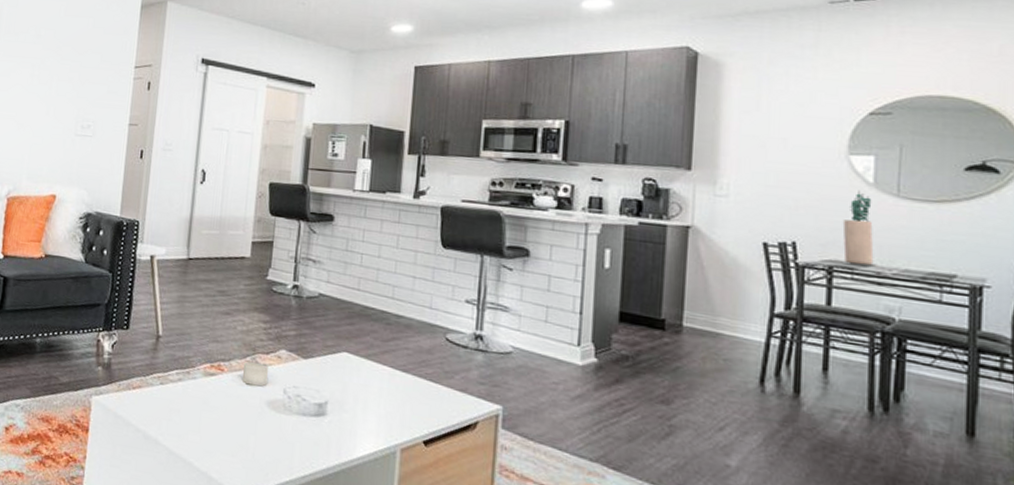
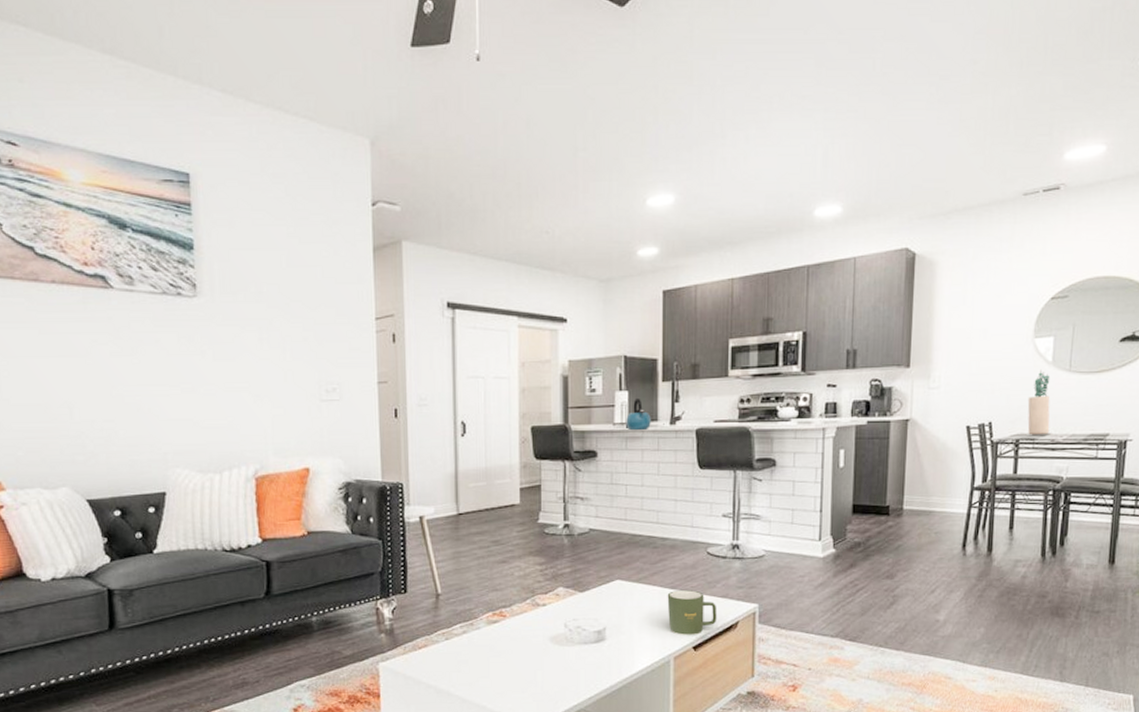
candle: present [241,361,269,387] -> none [524,603,549,625]
kettle: none [366,167,393,201] -> present [626,397,651,431]
mug: none [397,374,454,430] -> present [667,590,717,636]

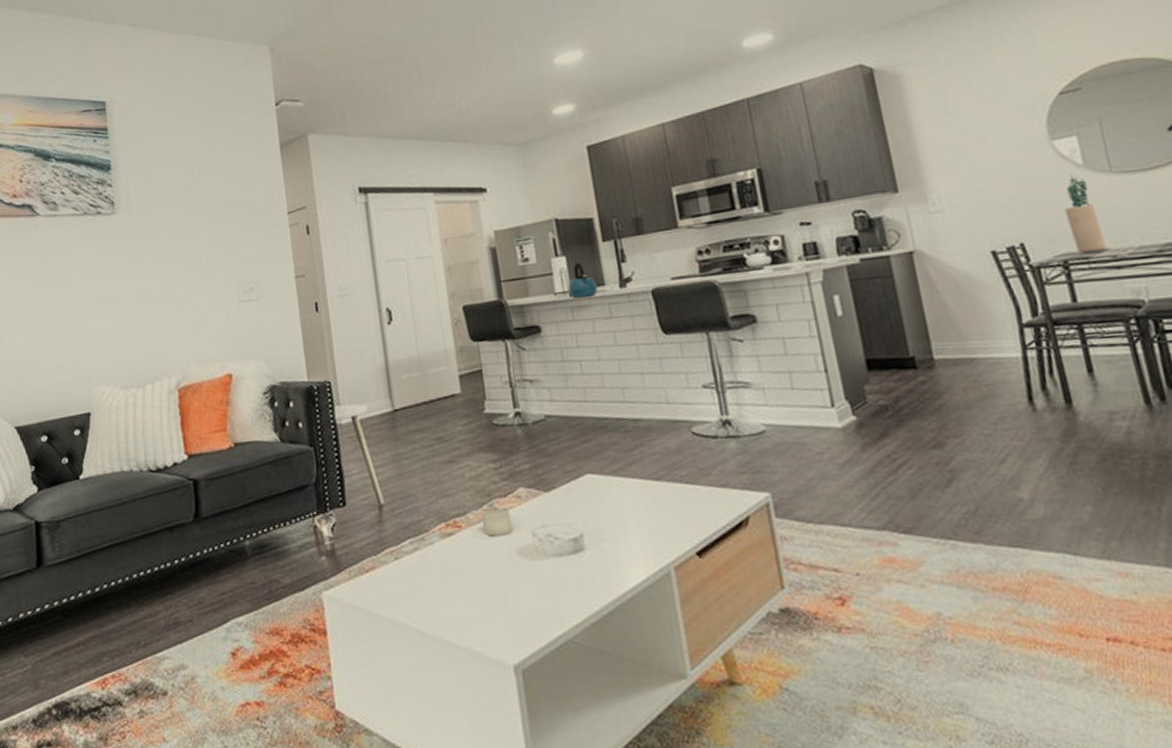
candle: none [524,603,549,625] -> present [480,508,513,537]
mug: present [667,590,717,636] -> none [651,480,721,540]

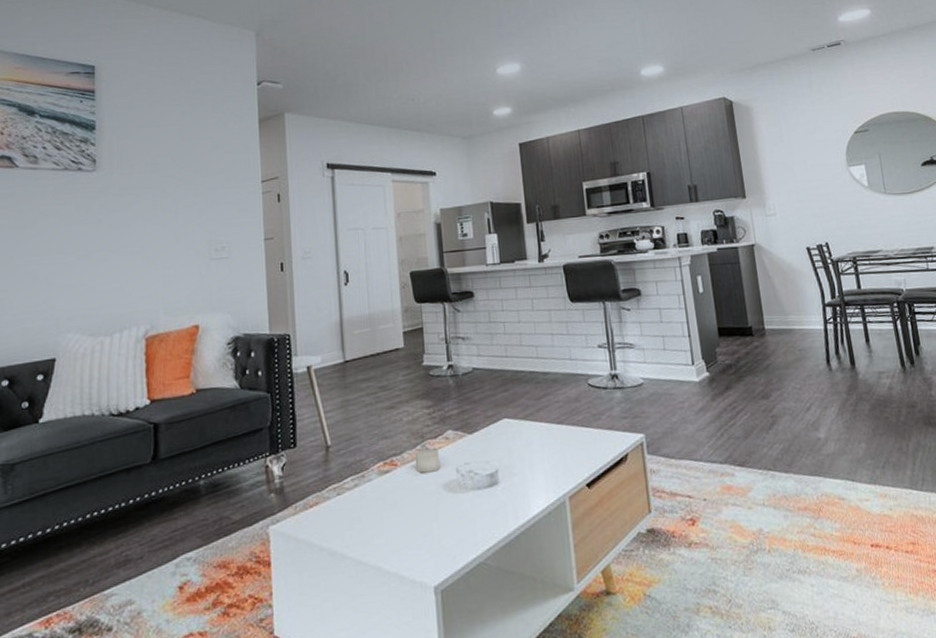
kettle: present [567,262,598,300] -> none [497,239,521,270]
vase: present [1063,174,1107,254] -> none [854,193,881,253]

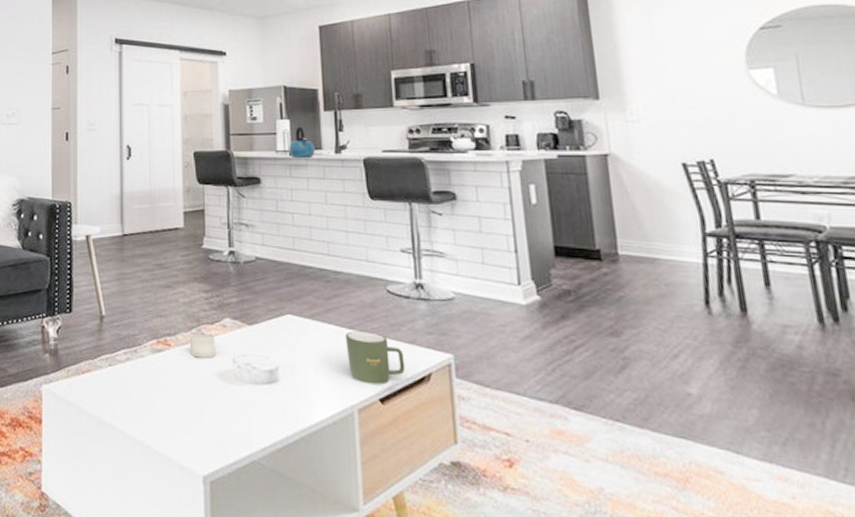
kettle: none [497,239,521,270] -> present [289,126,315,159]
mug: none [554,424,607,474] -> present [345,331,406,386]

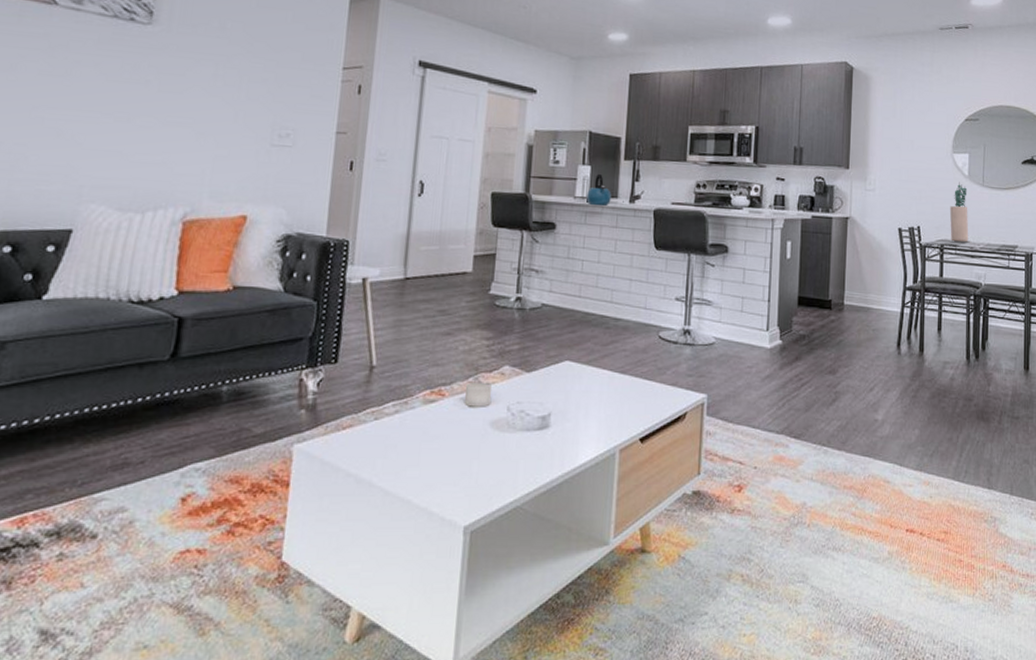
mug: present [345,331,406,386] -> none [616,376,666,427]
vase: none [755,103,794,176] -> present [949,182,969,243]

